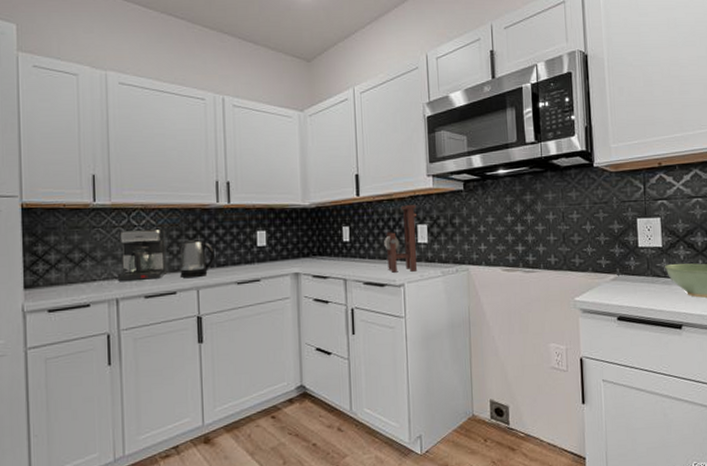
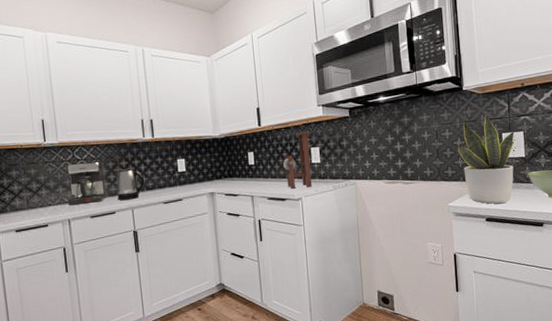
potted plant: none [587,191,651,300] -> present [458,110,515,204]

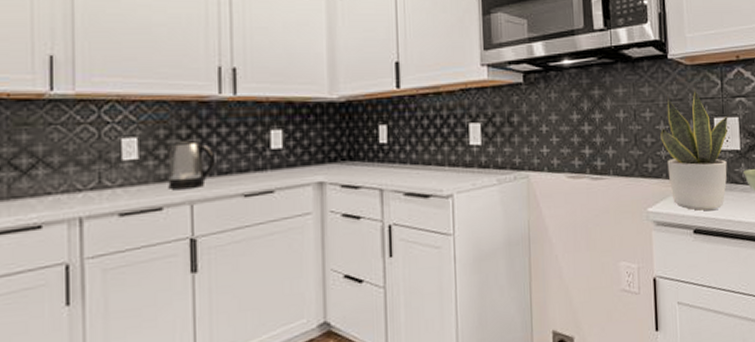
coffee maker: present [66,161,107,206] -> none [83,126,151,196]
paper towel holder: present [283,131,313,189] -> none [429,100,469,181]

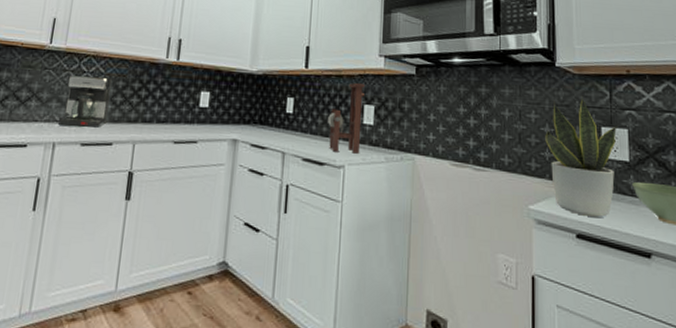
coffee maker: none [83,126,151,196] -> present [58,74,113,128]
kettle: present [166,139,216,190] -> none [119,91,157,132]
paper towel holder: none [429,100,469,181] -> present [328,83,365,154]

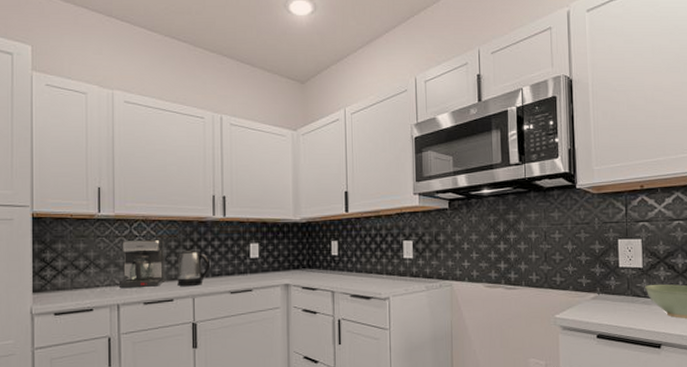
kettle: none [119,91,157,132] -> present [176,249,211,287]
paper towel holder: present [328,83,365,154] -> none [371,222,403,286]
potted plant: present [545,95,618,217] -> none [568,212,632,319]

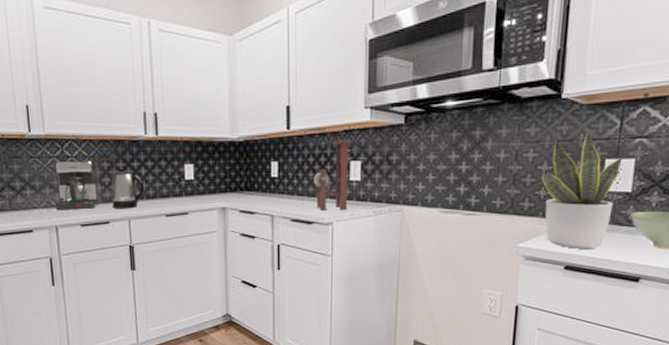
paper towel holder: none [371,222,403,286] -> present [314,140,350,210]
potted plant: none [568,212,632,319] -> present [541,127,624,249]

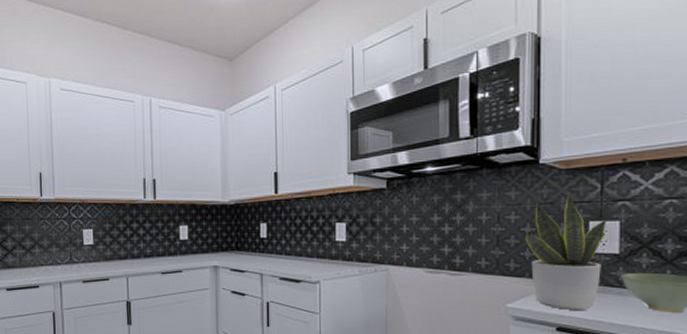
coffee maker: present [54,160,101,211] -> none [61,221,102,268]
kettle: present [109,171,145,209] -> none [110,231,143,267]
paper towel holder: present [314,140,350,210] -> none [301,203,335,270]

